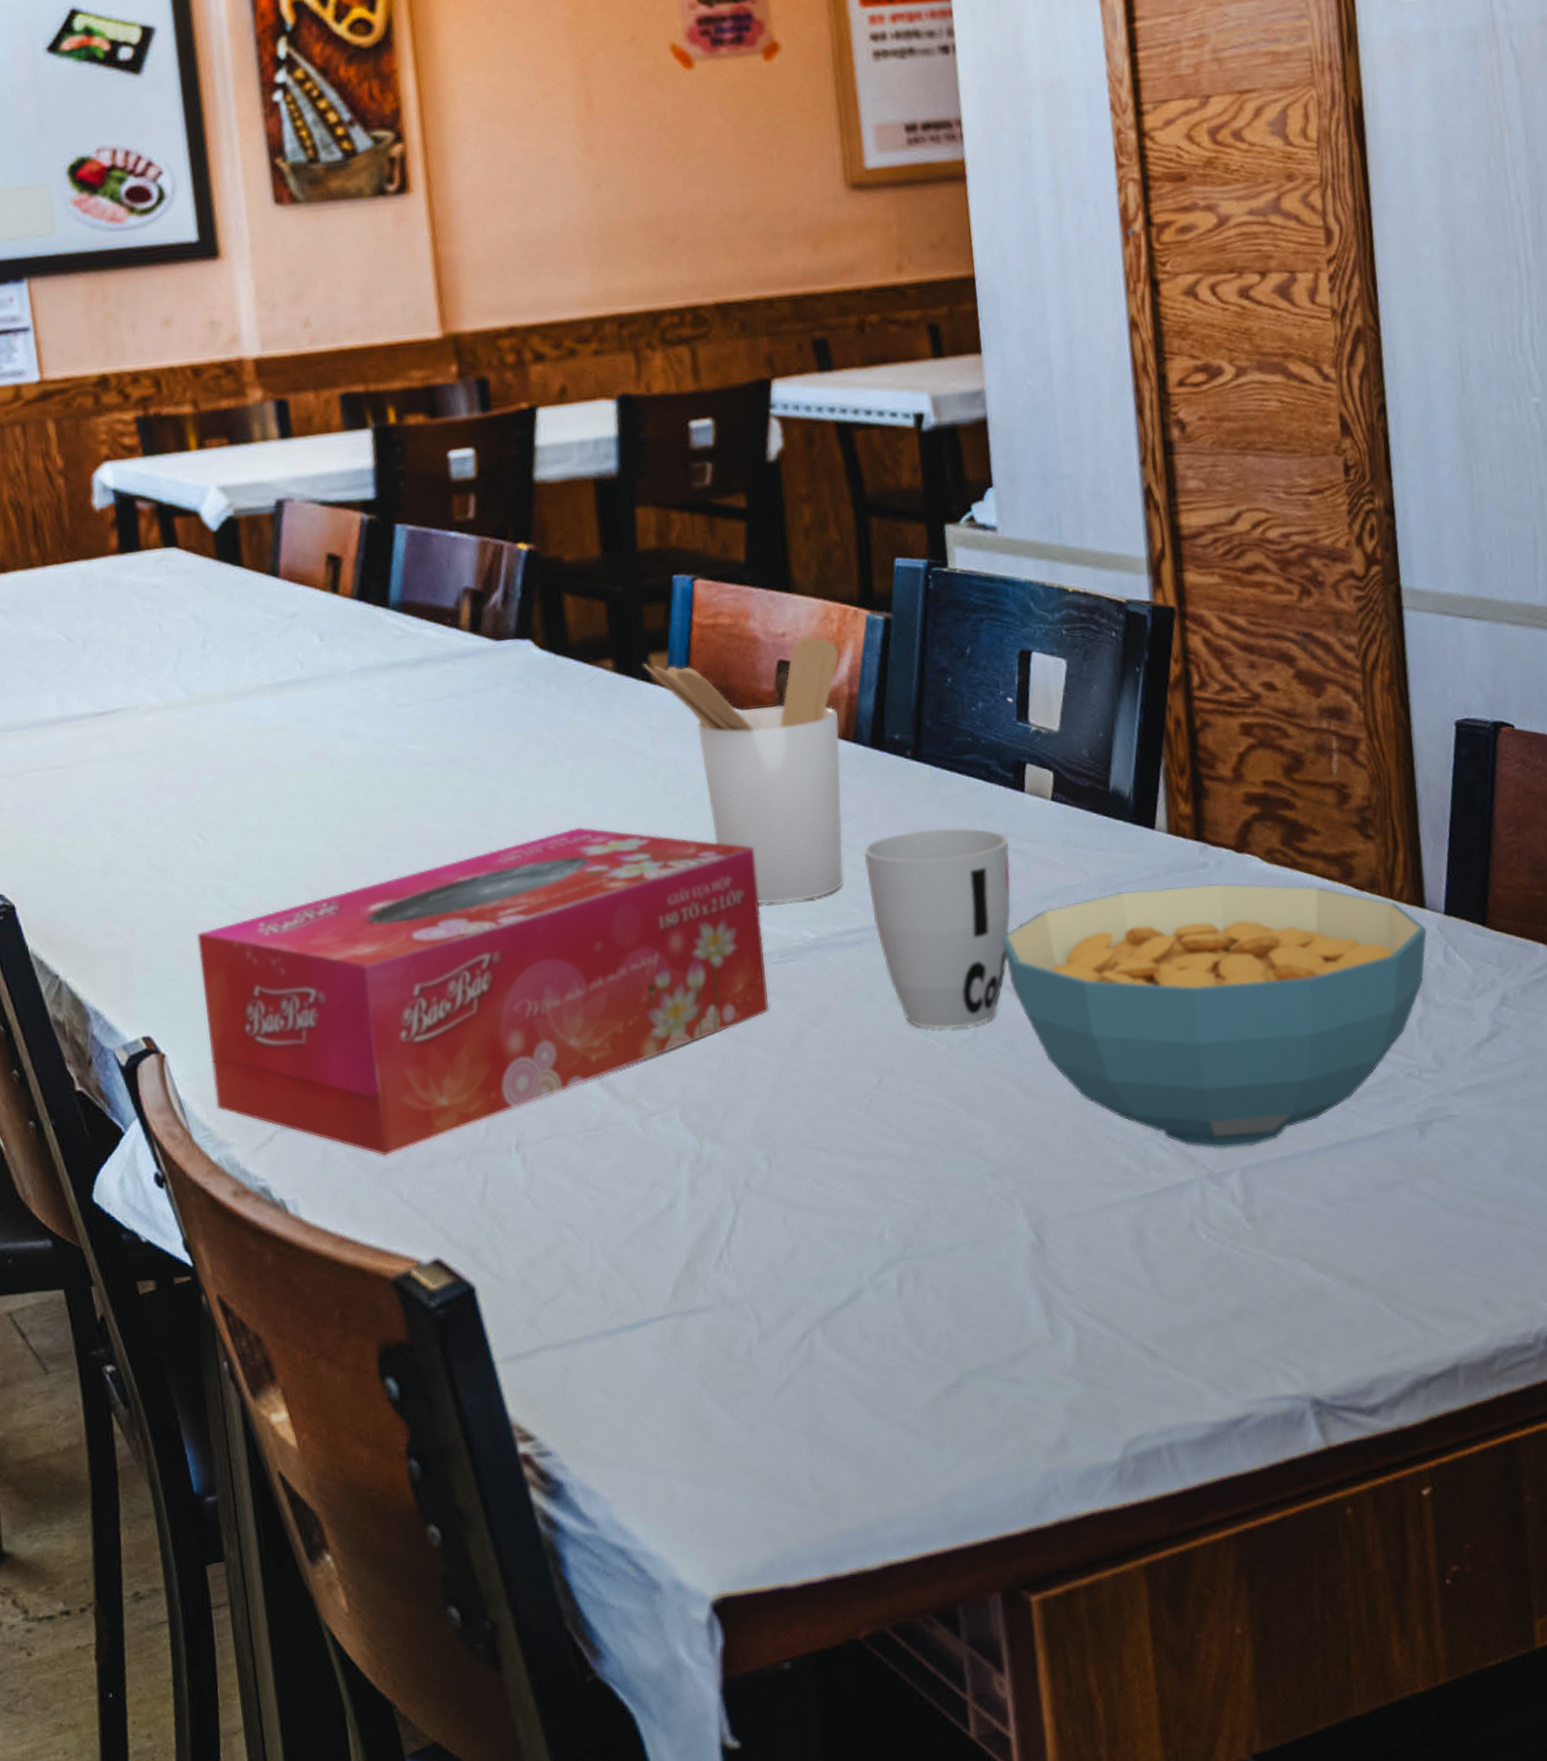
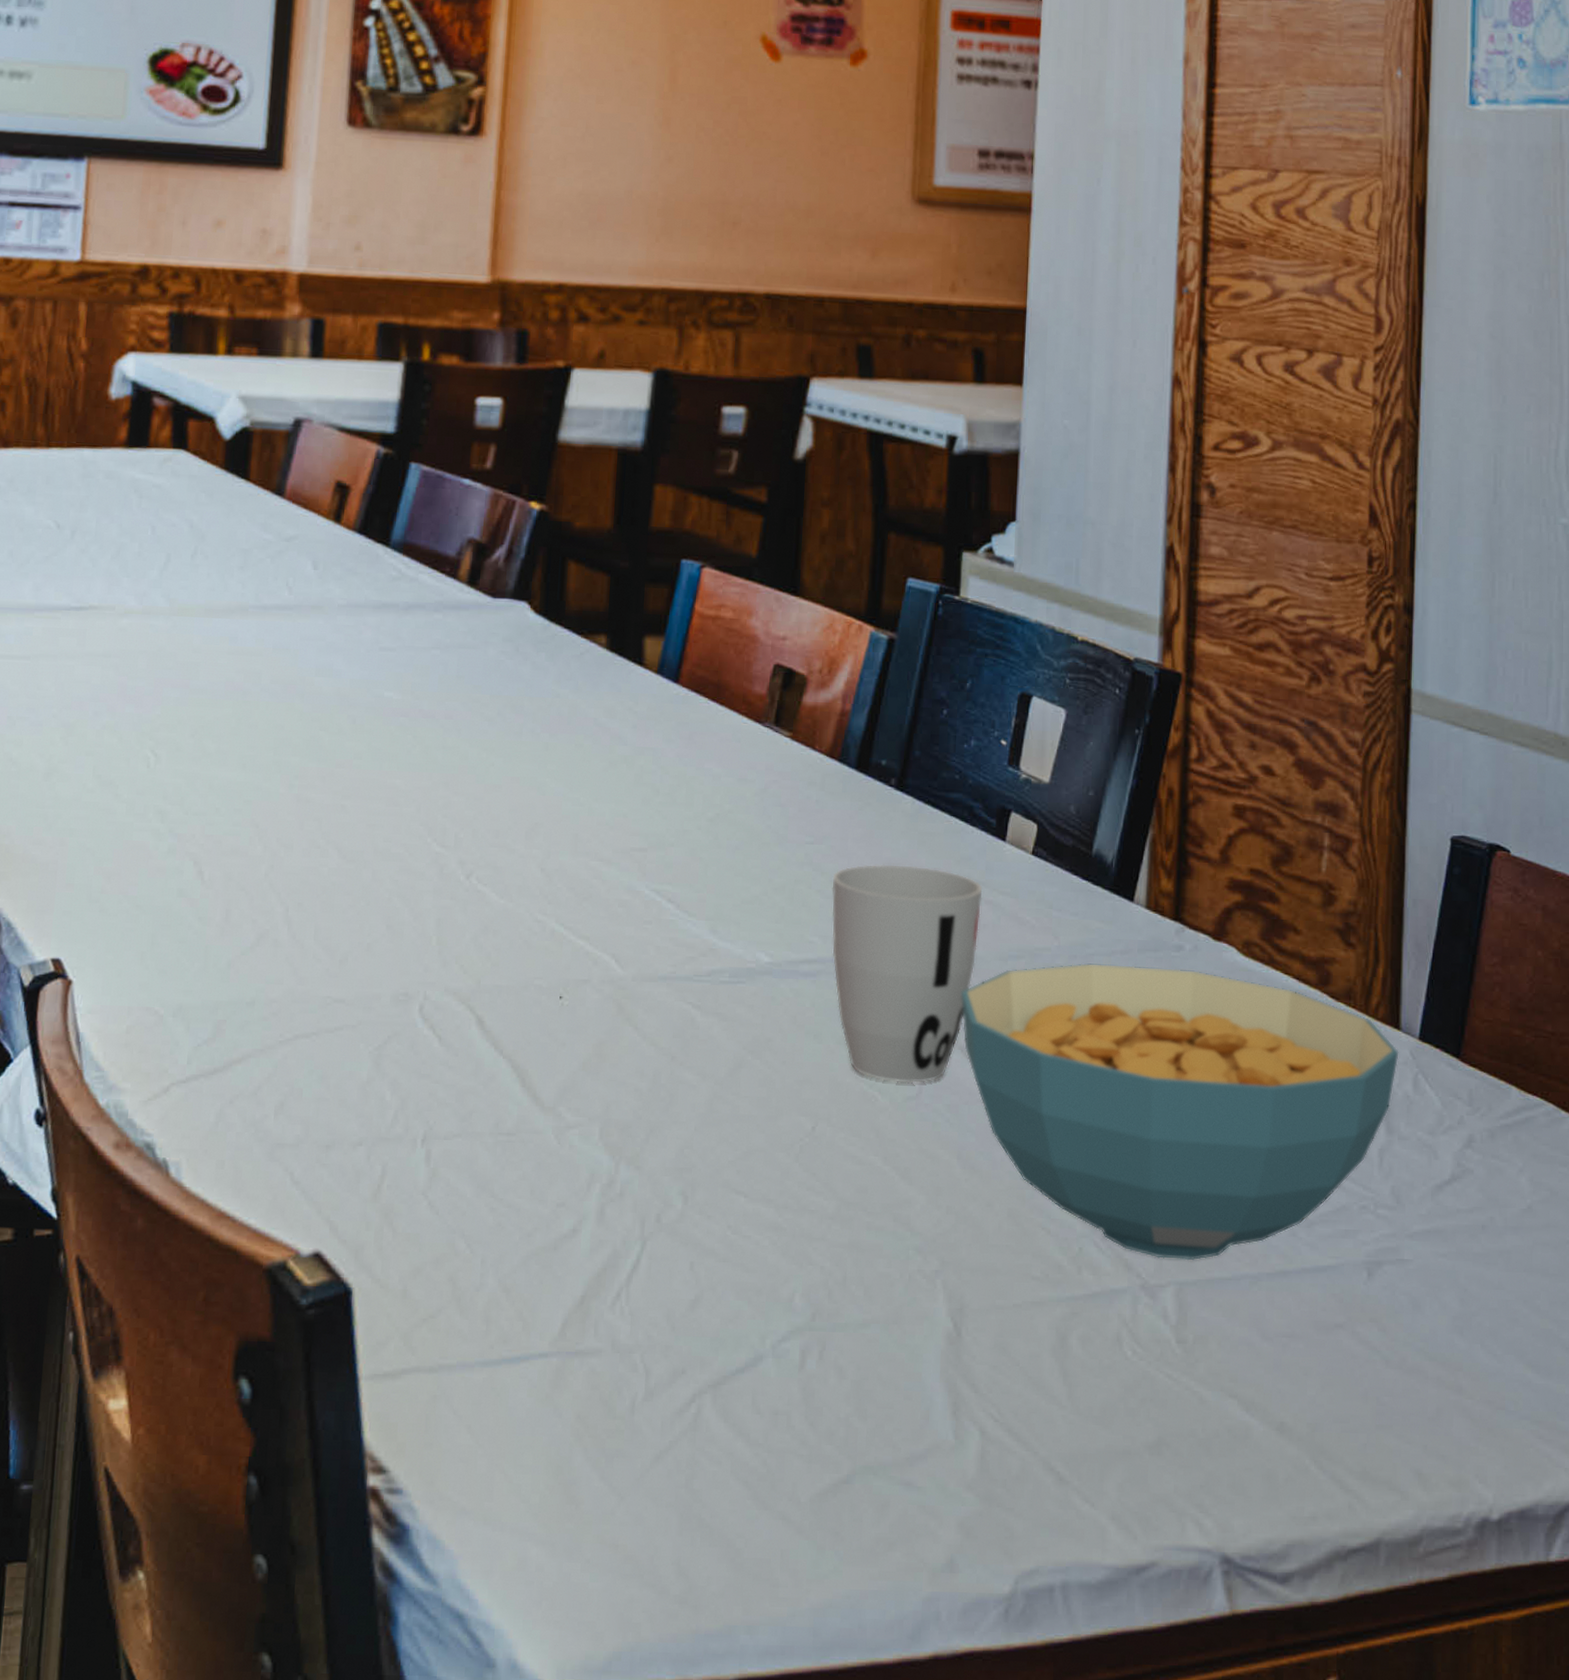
tissue box: present [197,826,770,1157] -> none [116,805,720,1129]
utensil holder: present [643,635,844,905] -> none [637,643,838,920]

